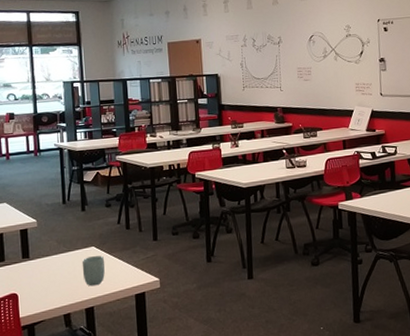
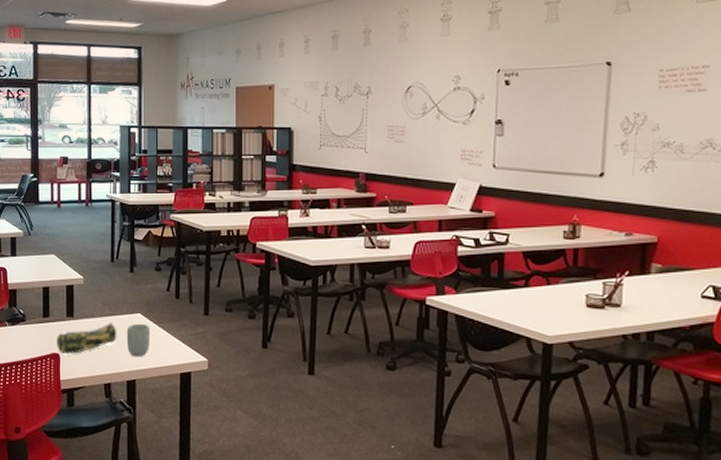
pencil case: none [14,258,73,294] -> present [57,322,117,355]

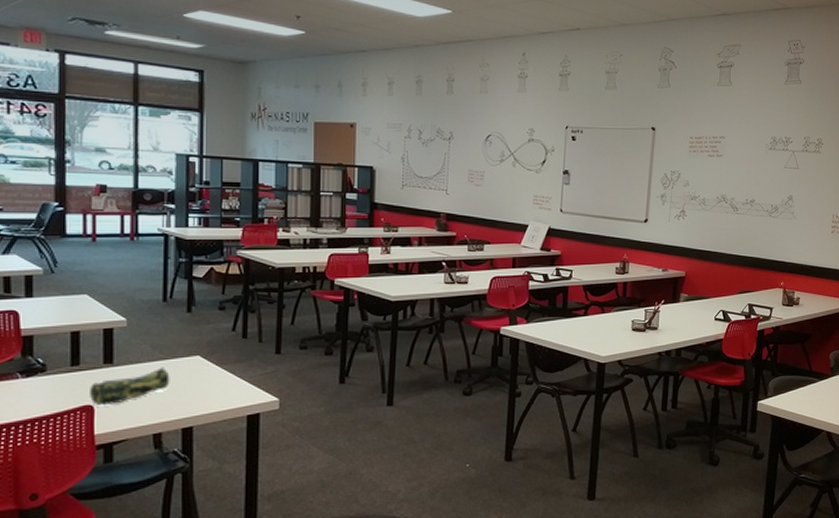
cup: present [126,324,151,357] -> none [181,367,212,403]

